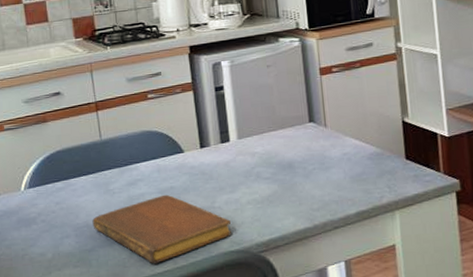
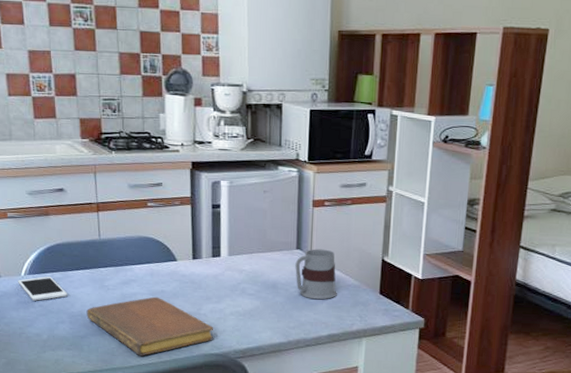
cell phone: none [18,187,71,217] -> present [18,276,67,301]
mug: none [310,118,360,175] -> present [295,249,337,300]

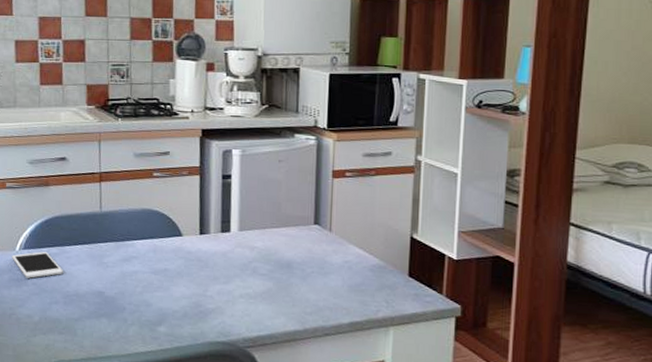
notebook: present [86,296,213,356] -> none [82,275,220,343]
mug: present [295,249,337,300] -> none [312,224,360,282]

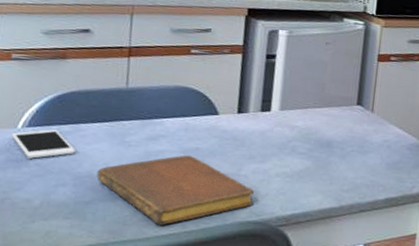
notebook: none [82,275,220,343] -> present [96,155,254,226]

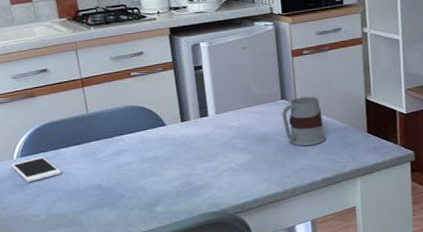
notebook: present [96,155,254,226] -> none [82,163,210,224]
mug: none [354,105,399,160] -> present [282,96,326,146]

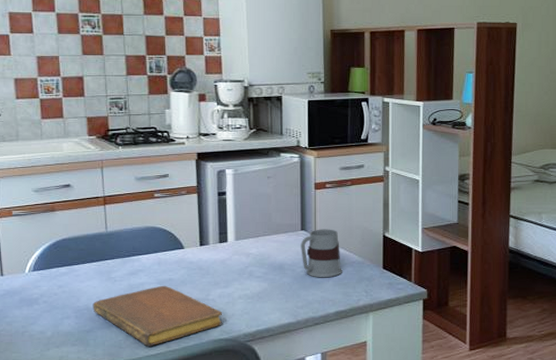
cell phone: present [11,156,61,182] -> none [22,271,73,297]
notebook: none [82,163,210,224] -> present [92,285,222,347]

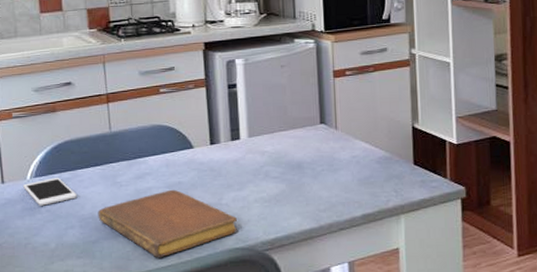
cell phone: none [22,271,73,297] -> present [23,177,77,206]
mug: present [301,229,342,278] -> none [320,121,368,177]

